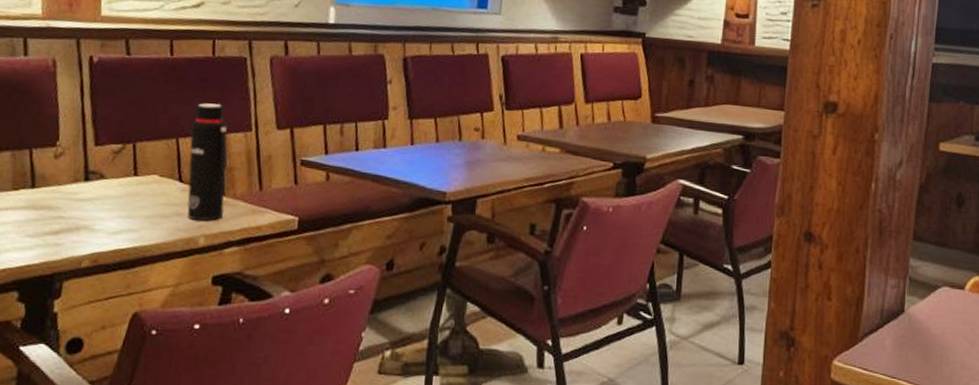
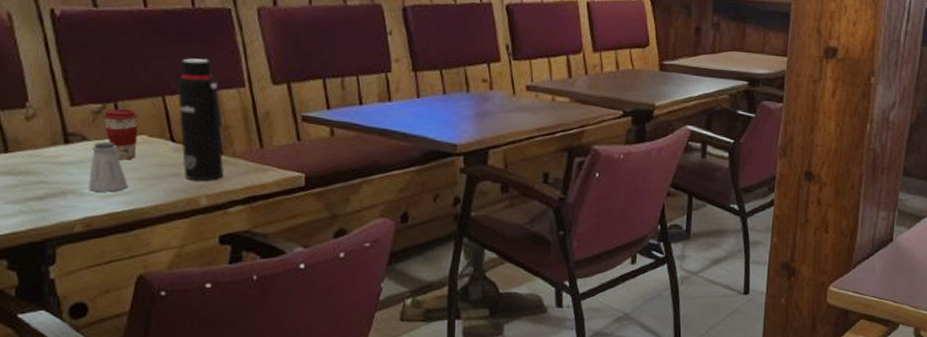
saltshaker: none [100,180,136,229] -> present [89,142,129,192]
coffee cup: none [121,149,153,199] -> present [102,108,139,160]

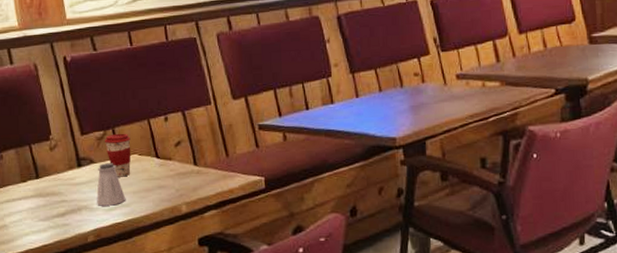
water bottle: present [177,58,223,181] -> none [158,84,198,191]

